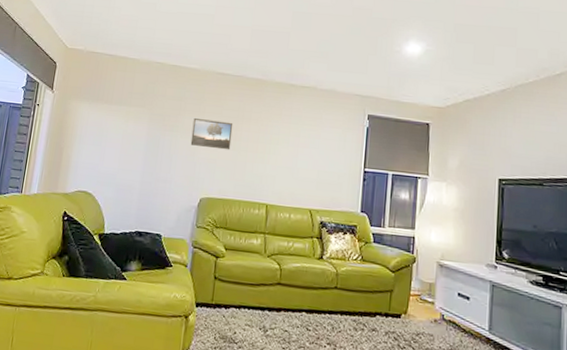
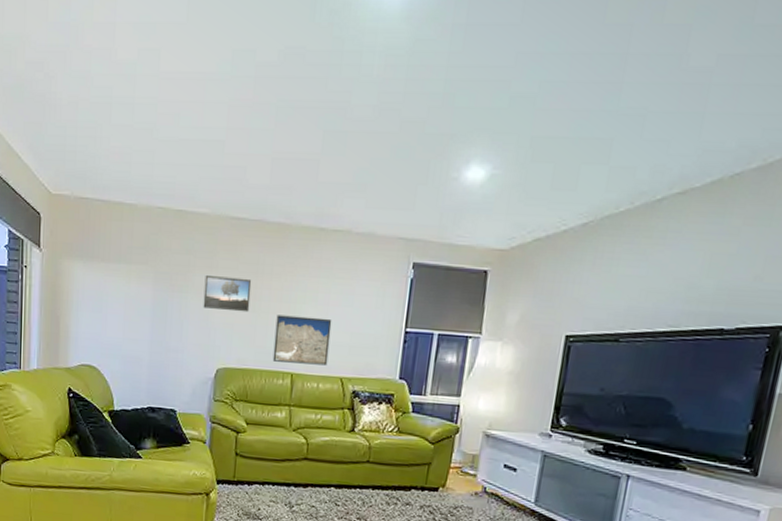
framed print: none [250,153,302,199] -> present [272,315,332,366]

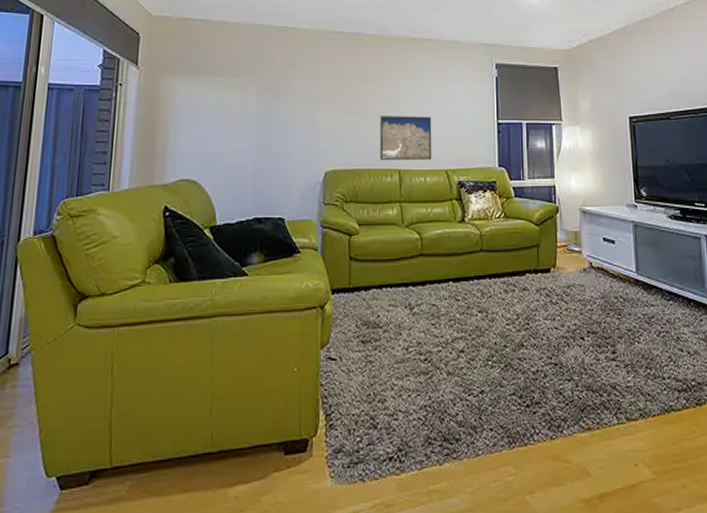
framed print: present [203,276,252,313] -> none [308,84,354,115]

